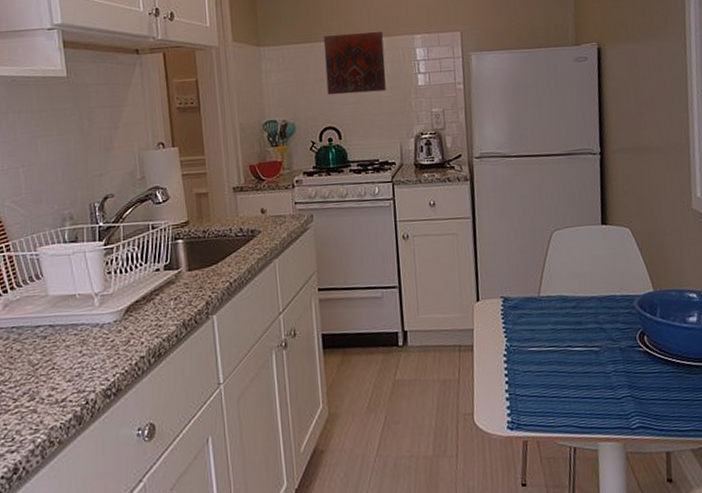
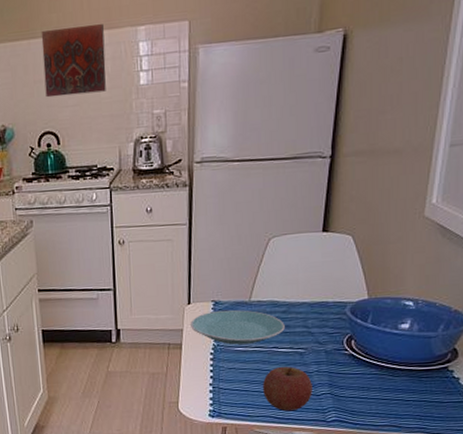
plate: none [481,306,577,345] -> present [190,310,285,345]
apple: none [561,366,613,419] -> present [263,366,312,412]

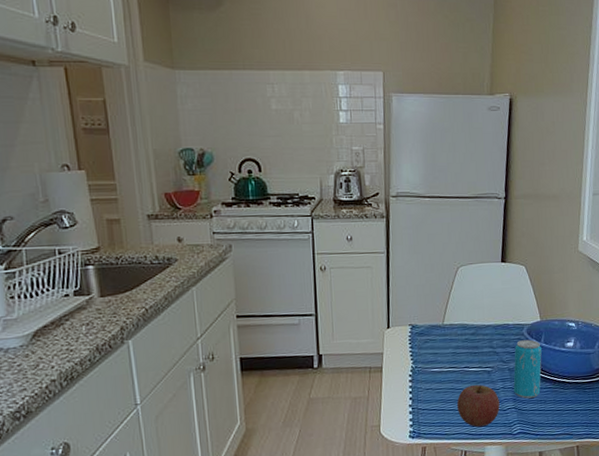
decorative tile: present [41,23,106,98] -> none [243,63,308,126]
plate: present [190,310,285,345] -> none [390,333,474,366]
beverage can: none [330,319,367,384] -> present [513,339,542,399]

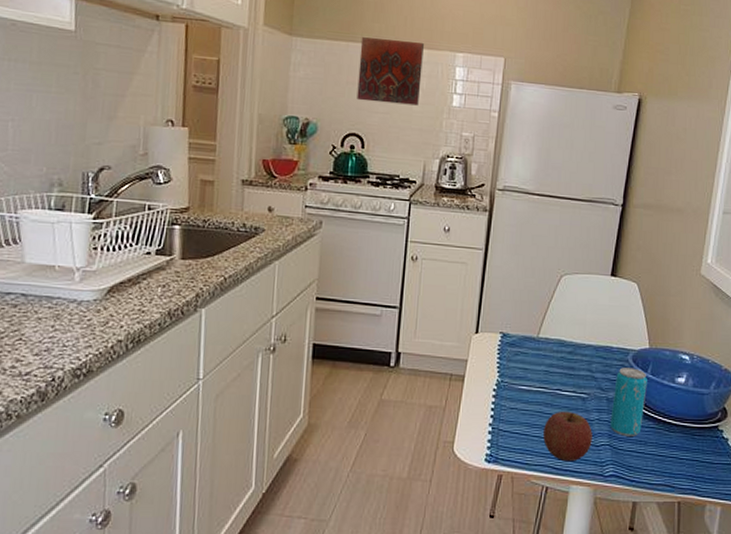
decorative tile: none [243,63,308,126] -> present [357,37,424,106]

